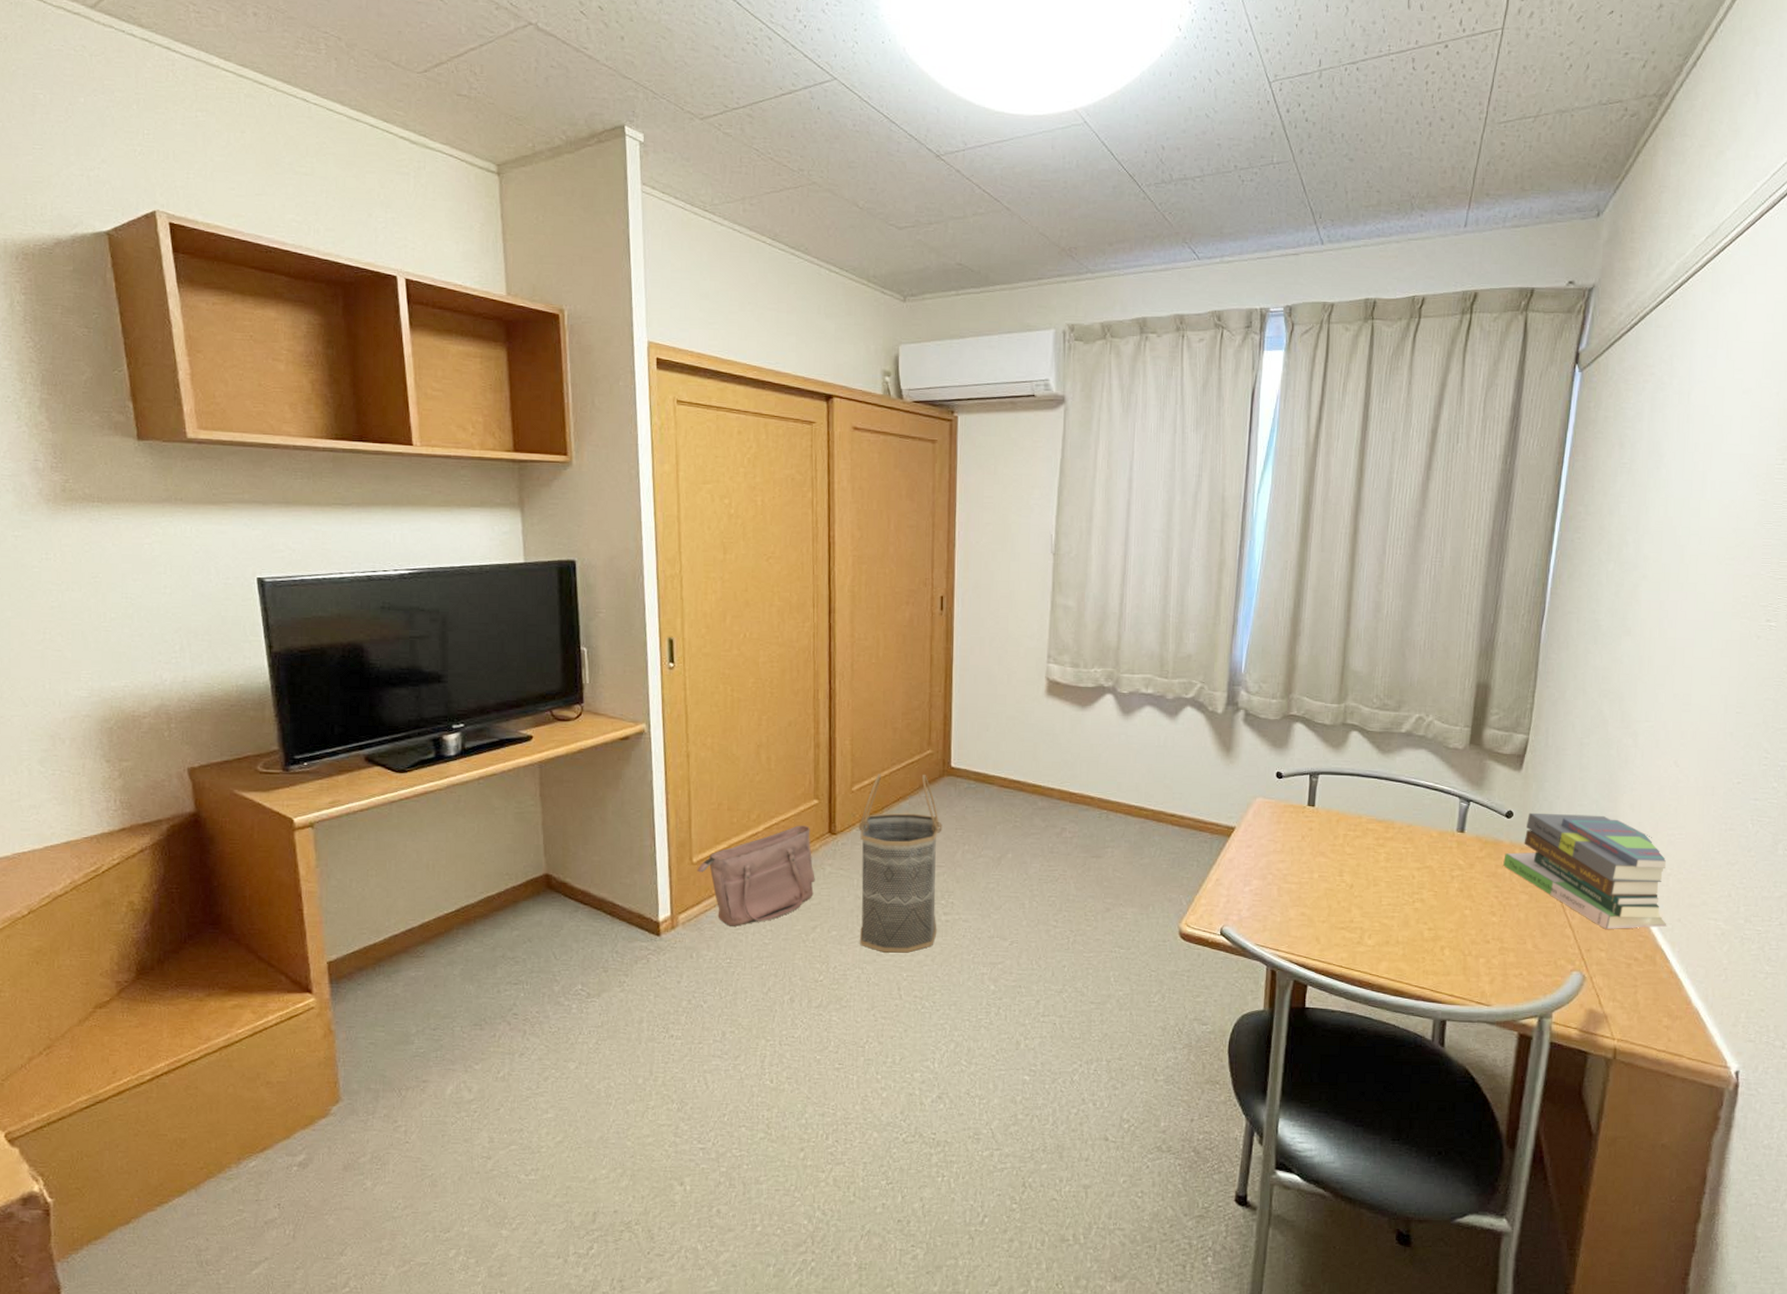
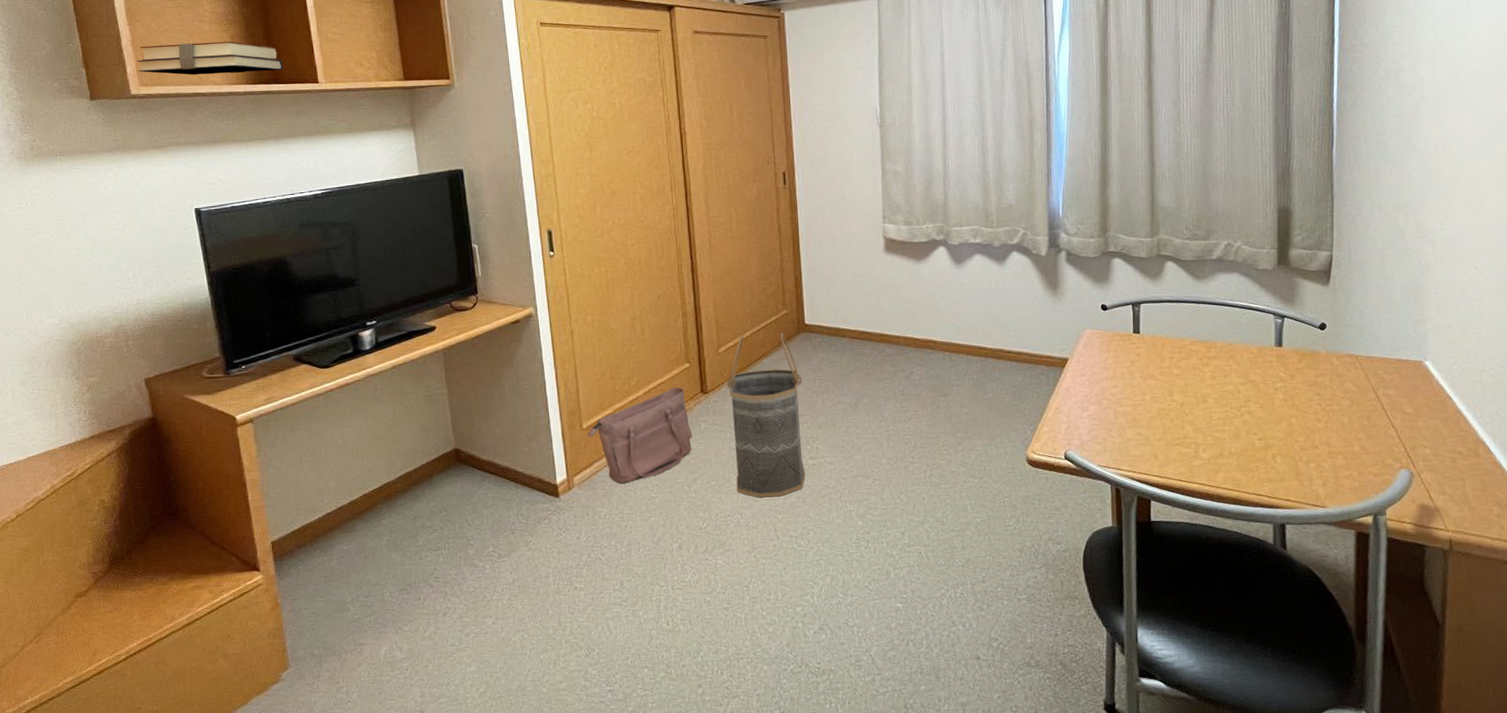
books: none [196,382,371,426] -> present [137,41,283,75]
books: present [1503,812,1667,929] -> none [1322,320,1486,427]

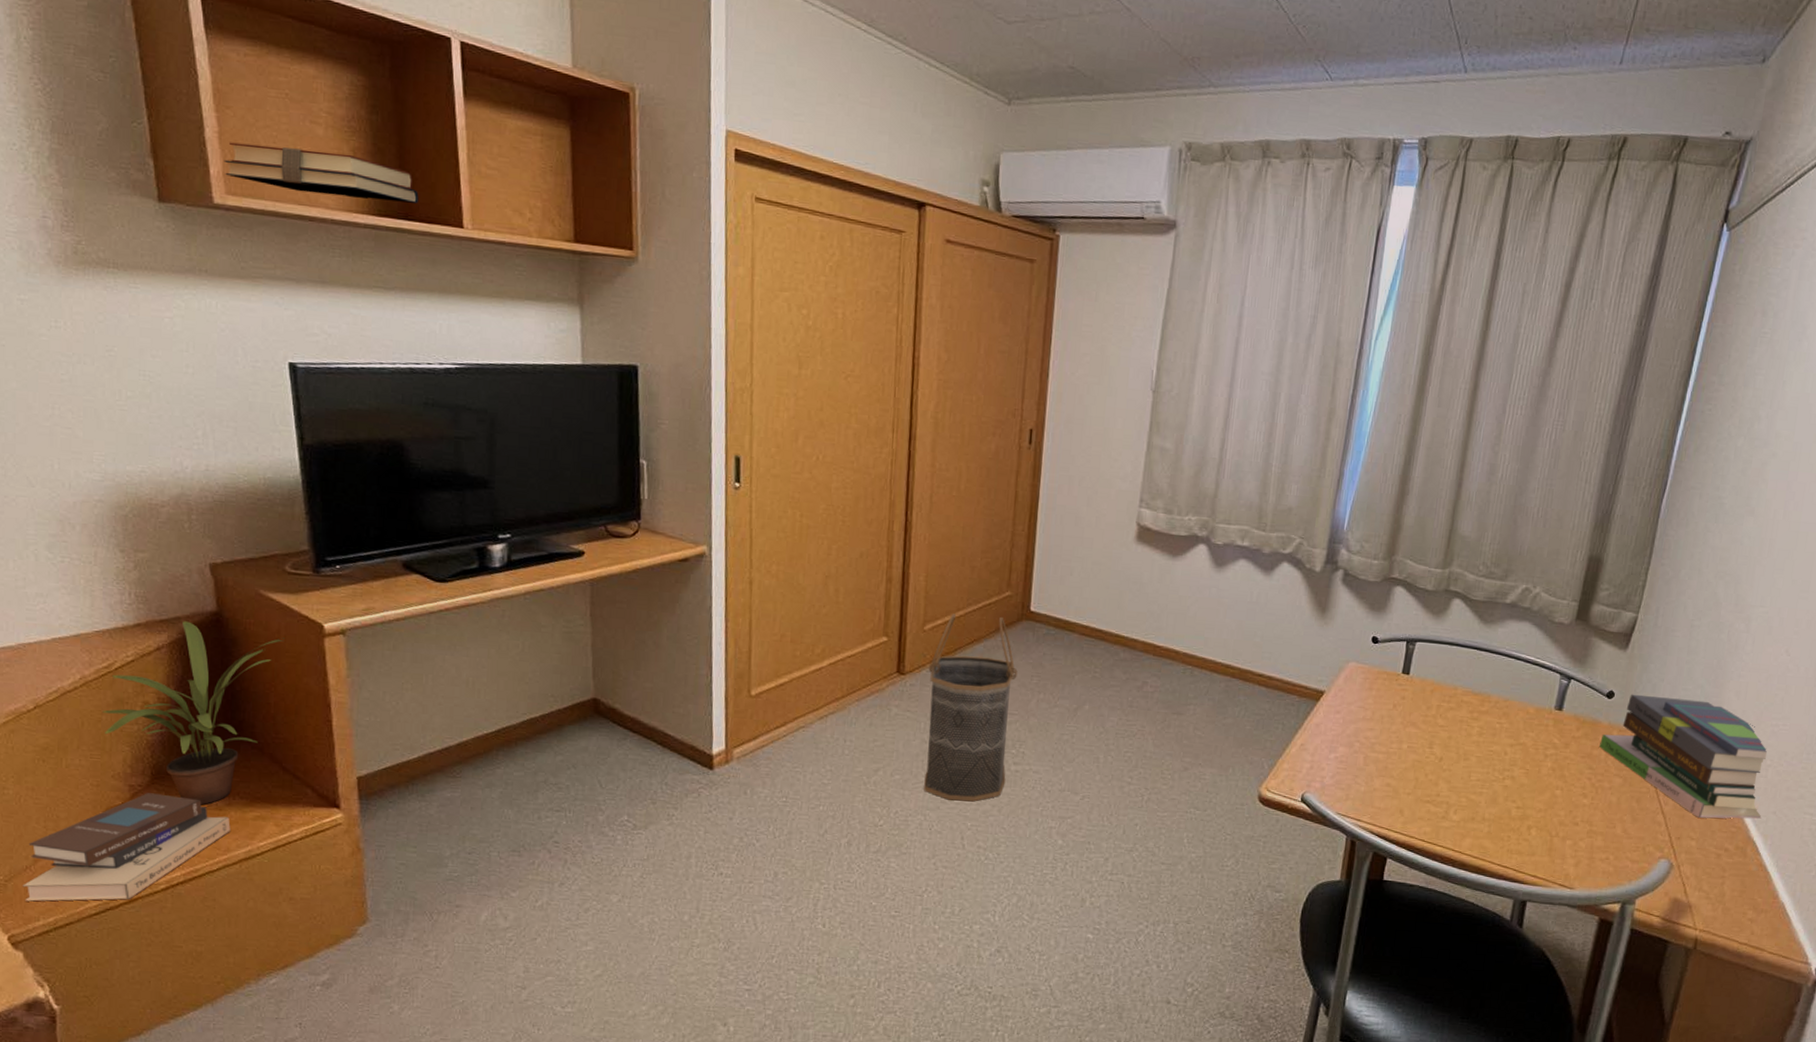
books: none [14,577,174,683] -> present [23,793,231,902]
potted plant: none [69,428,206,582] -> present [103,621,285,805]
shoulder bag: present [587,387,692,484] -> none [755,662,880,764]
books: none [1322,320,1486,427] -> present [1599,694,1768,819]

